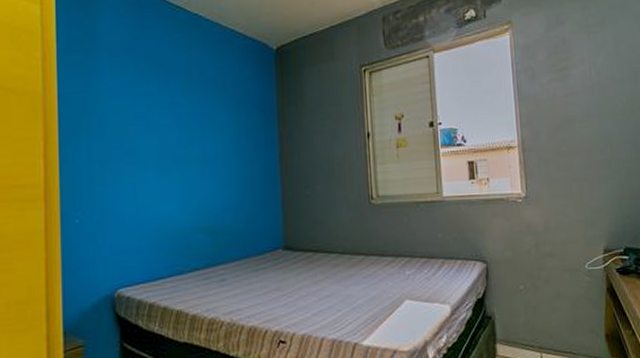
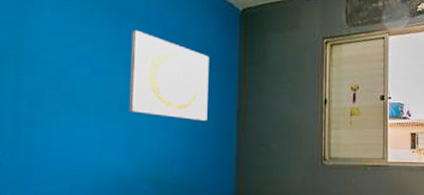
wall art: none [178,83,252,168] -> present [129,29,209,122]

